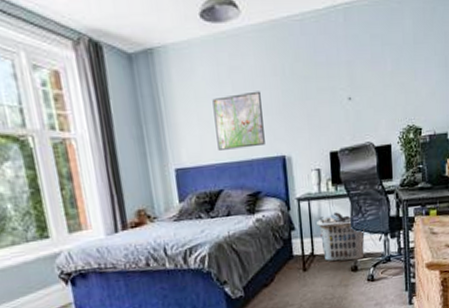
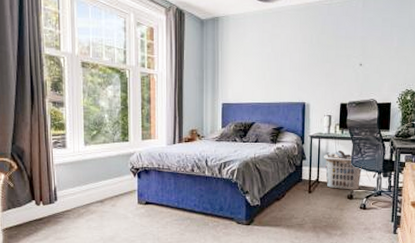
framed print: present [212,91,265,150] -> none [255,53,292,94]

